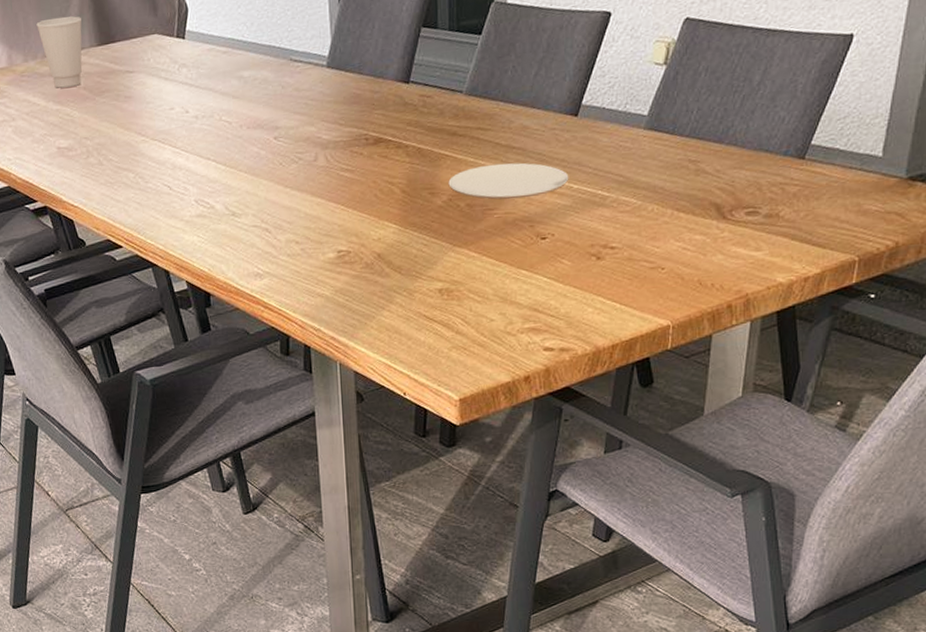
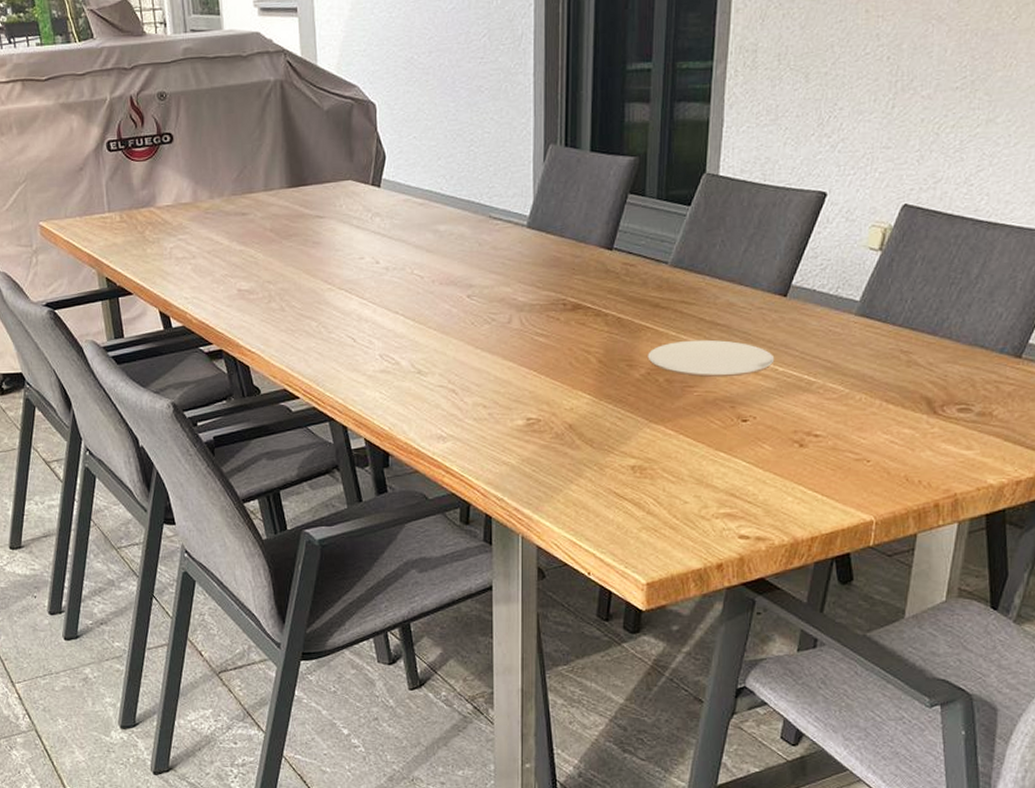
cup: present [36,16,82,88] -> none [225,155,274,228]

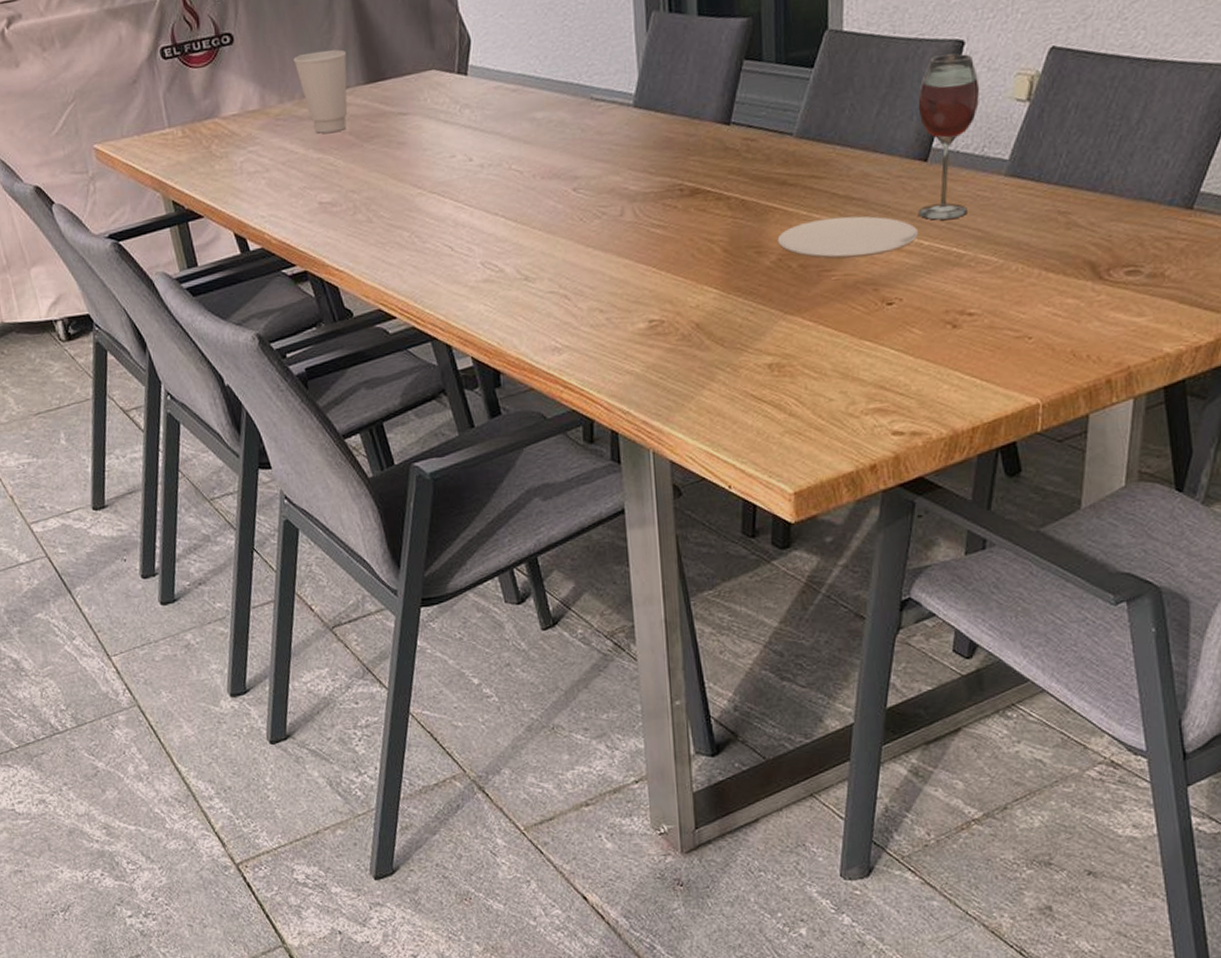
cup: none [225,155,274,228] -> present [293,49,348,134]
wineglass: none [775,203,838,349] -> present [918,53,980,220]

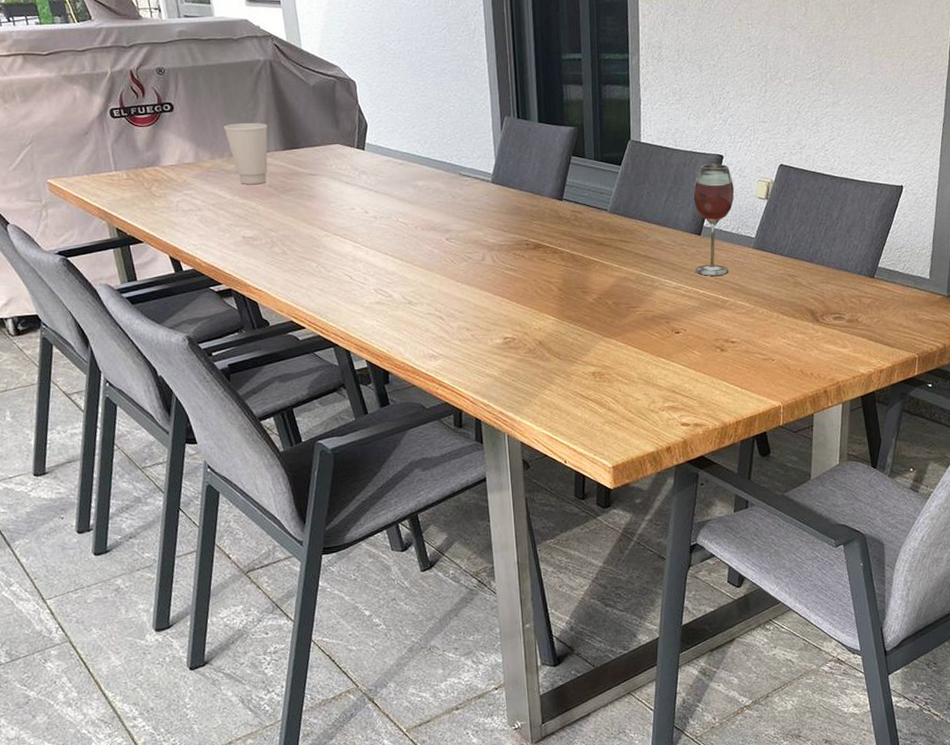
plate: present [777,216,919,259] -> none [597,270,696,300]

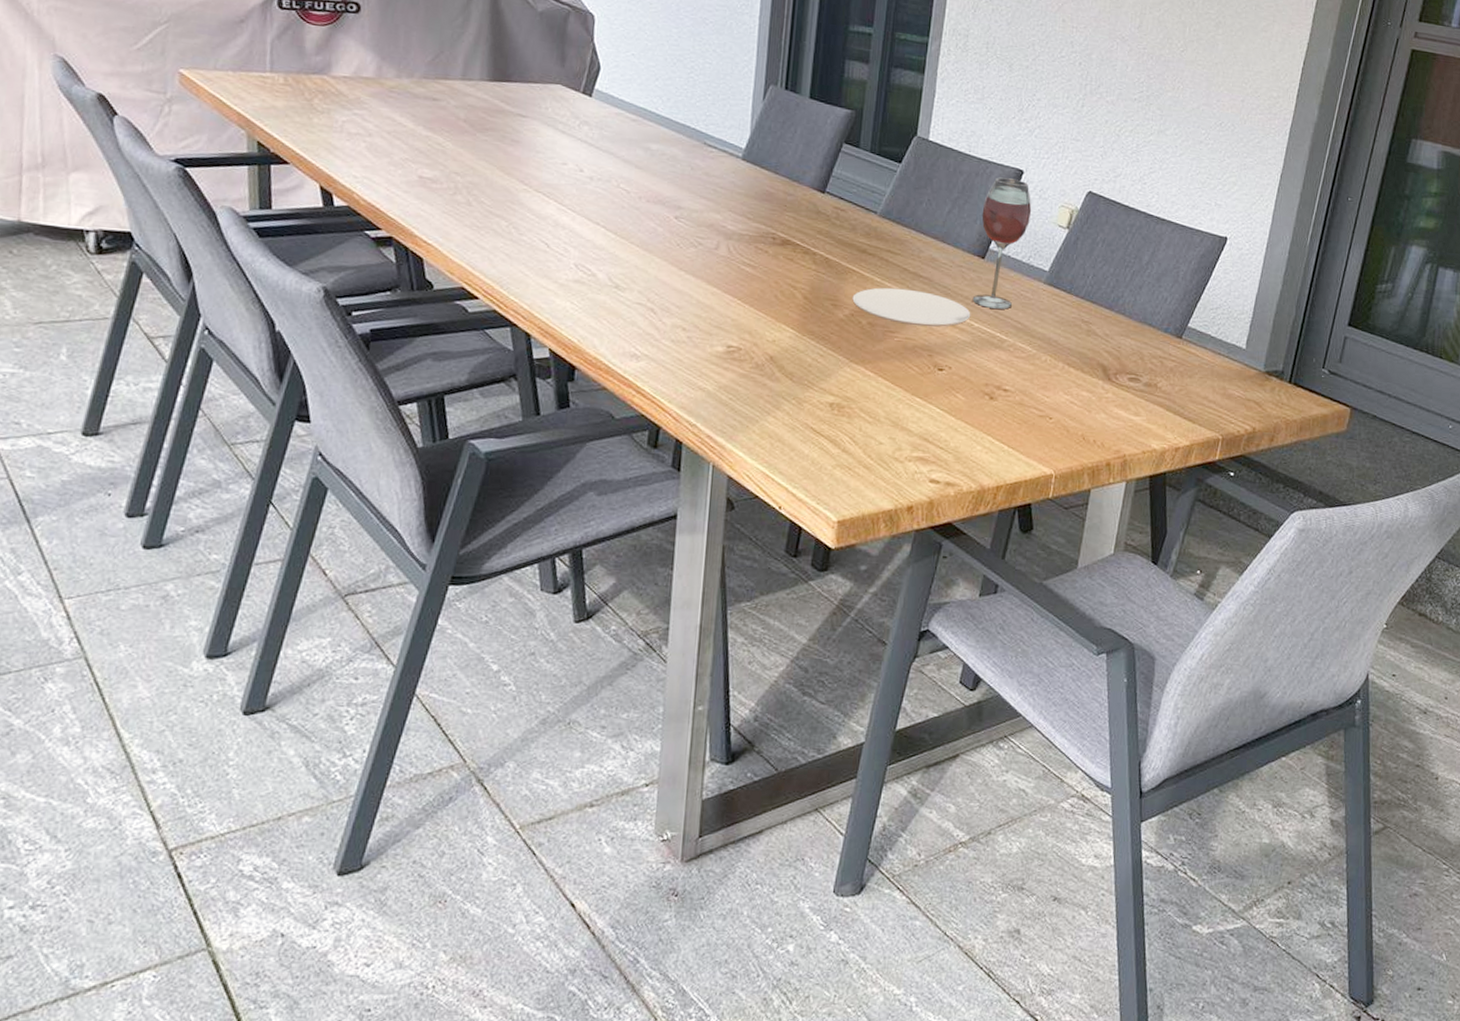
cup: present [223,122,268,184] -> none [419,39,476,117]
plate: none [597,270,696,300] -> present [852,287,971,327]

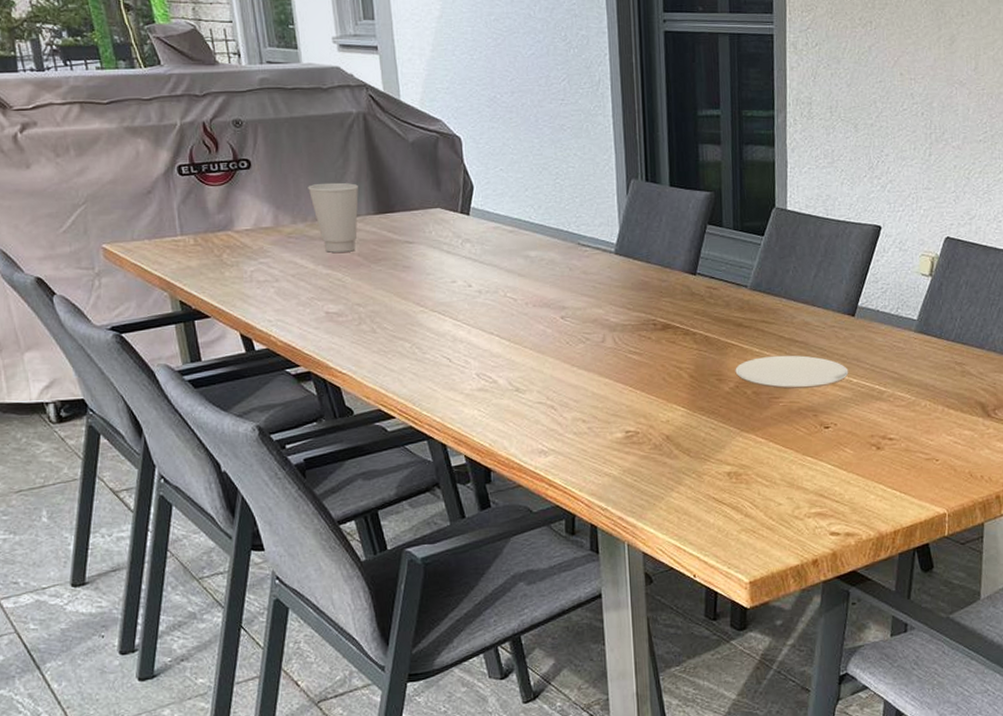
cup: none [419,39,476,117] -> present [308,182,359,253]
wineglass: present [972,177,1032,309] -> none [846,235,894,363]

